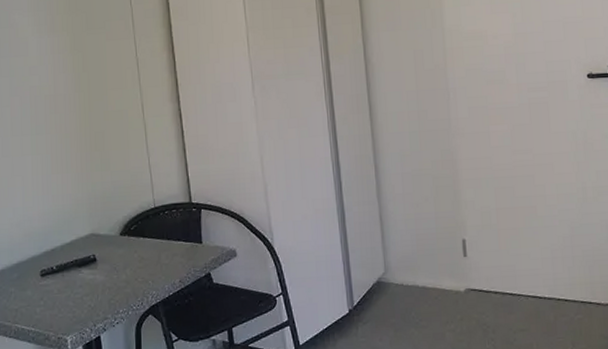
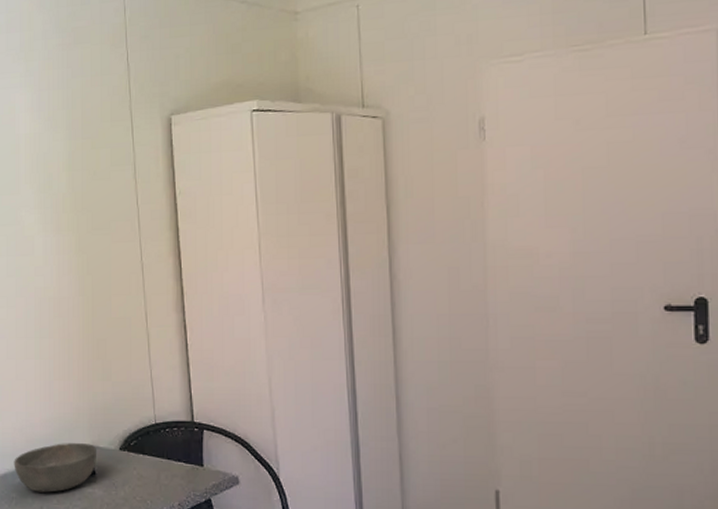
bowl: none [11,232,98,284] -> present [14,443,97,493]

